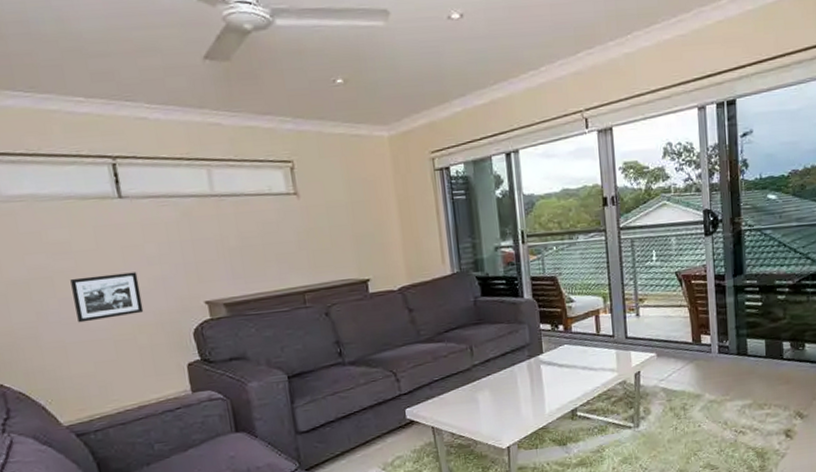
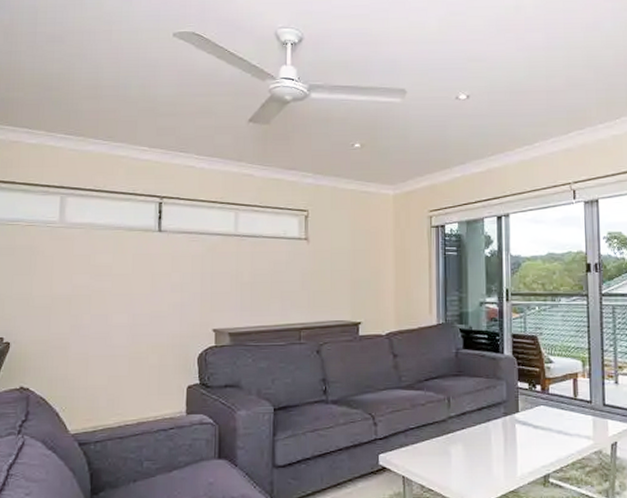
picture frame: present [70,272,144,323] -> none [103,297,161,338]

